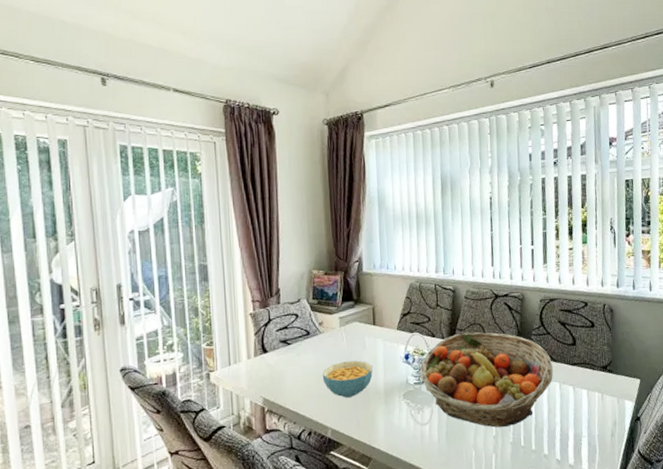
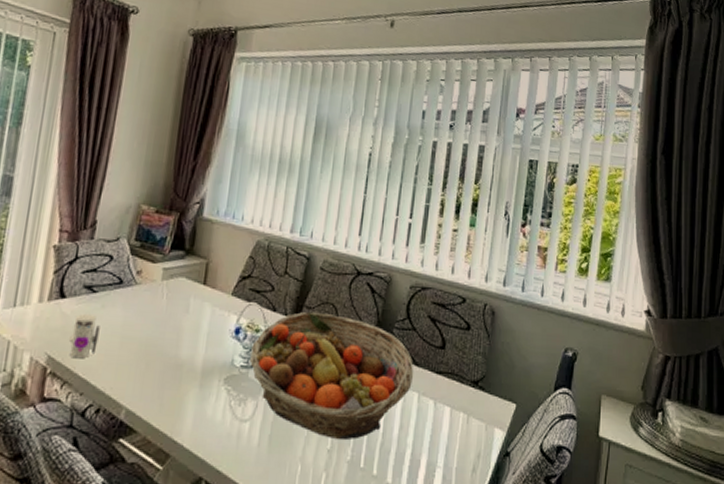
toy: none [277,361,300,396] -> present [69,313,100,358]
cereal bowl: present [322,360,373,398] -> none [127,324,194,372]

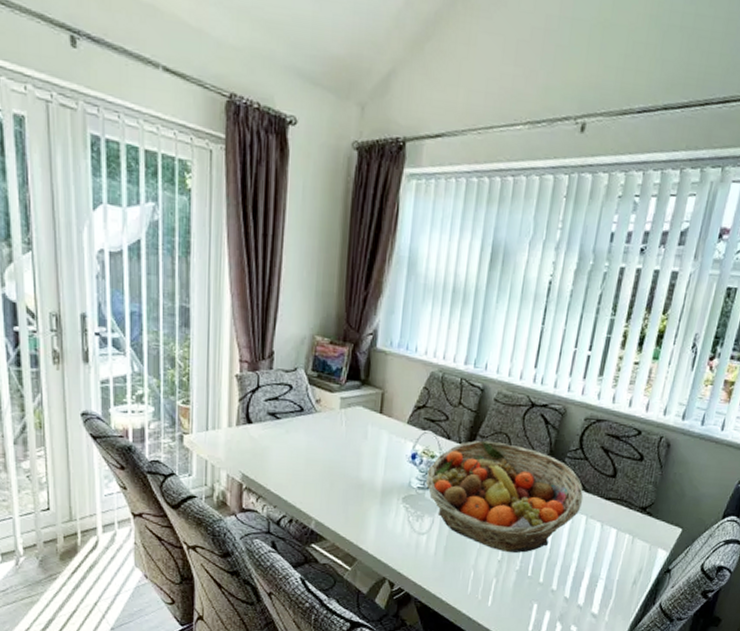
toy: present [69,313,100,358] -> none [260,437,286,476]

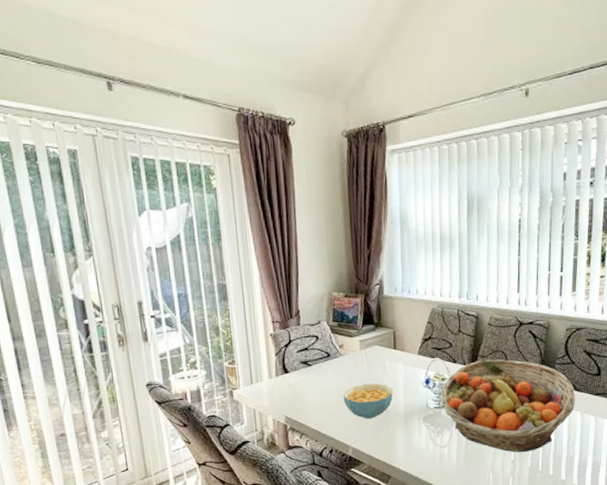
cereal bowl: none [312,449,373,490] -> present [343,383,394,419]

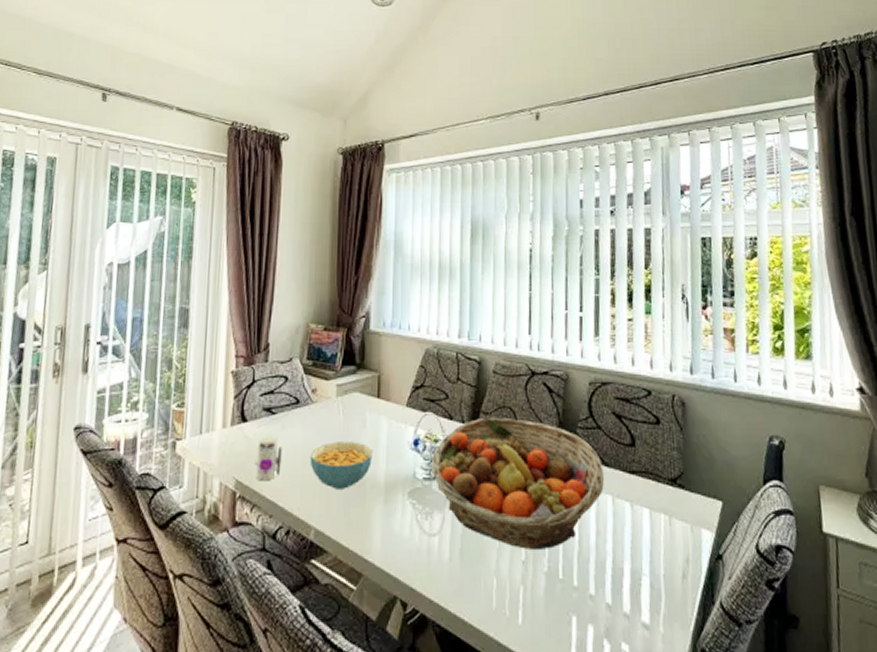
toy: none [299,382,321,415] -> present [255,435,282,480]

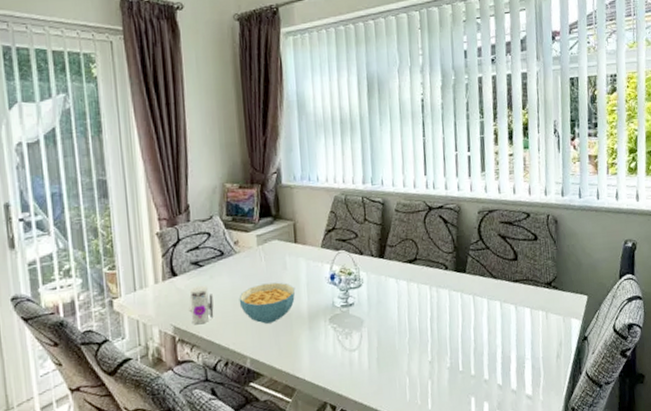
fruit basket: present [431,417,605,549] -> none [347,248,494,352]

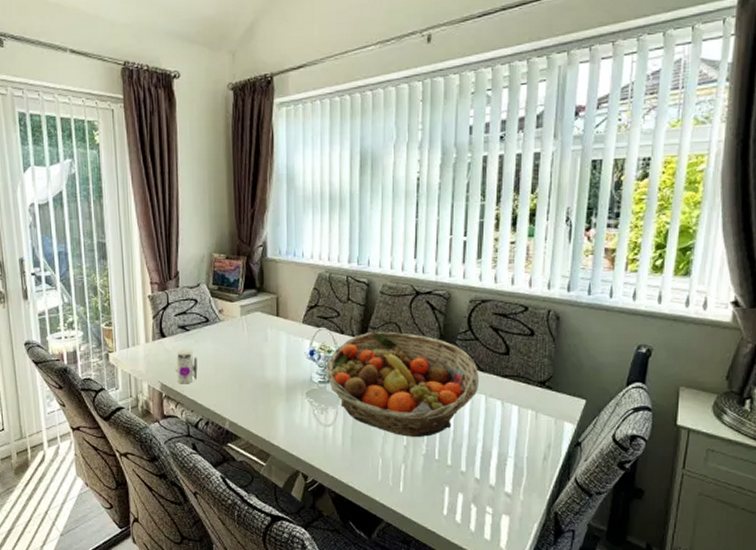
cereal bowl: present [239,282,296,324] -> none [221,352,275,390]
fruit basket: none [347,248,494,352] -> present [325,331,480,437]

